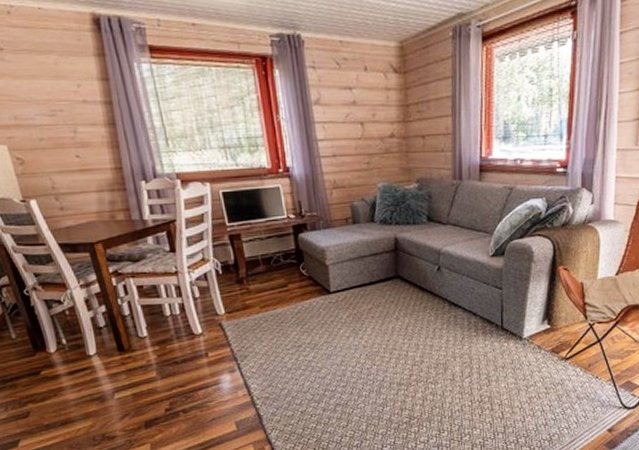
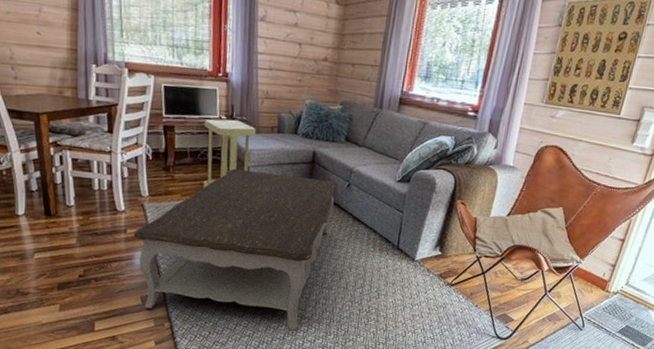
coffee table: none [216,266,427,434] -> present [133,168,338,331]
side table: none [271,216,330,296] -> present [202,119,256,189]

